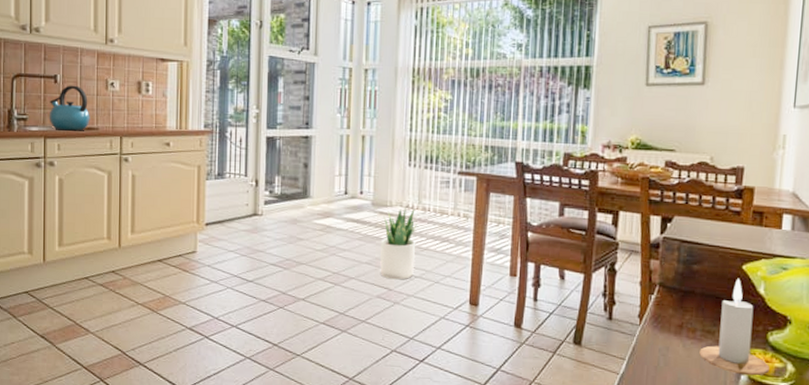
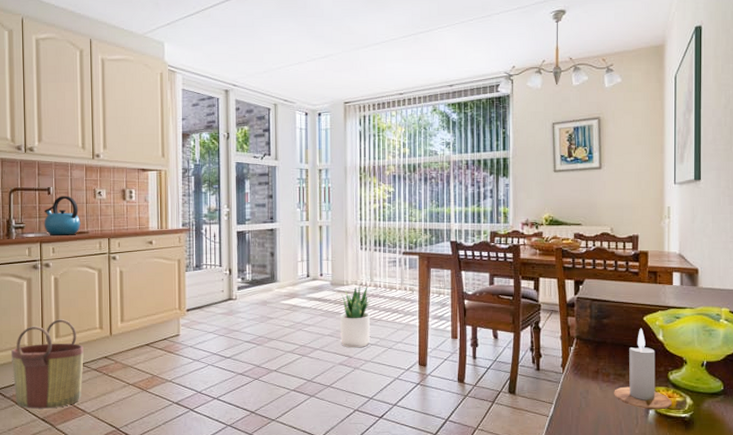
shopping bag: none [10,225,89,325] -> present [11,319,84,409]

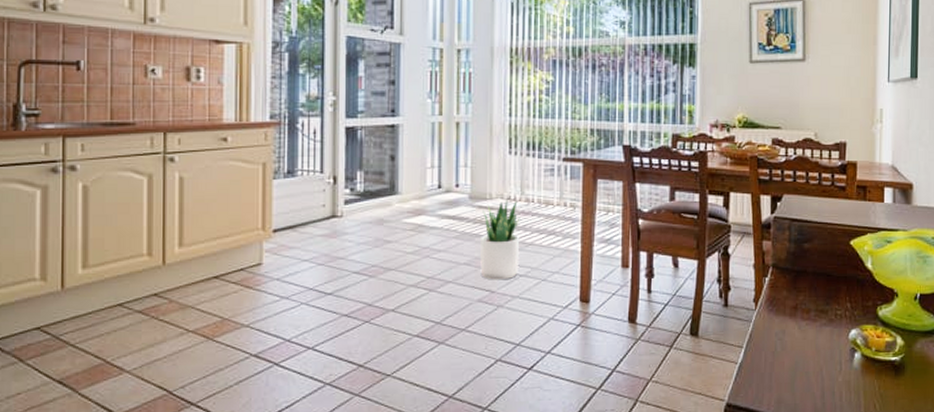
shopping bag: present [11,319,84,409] -> none [15,242,123,367]
kettle: present [43,195,81,236] -> none [69,72,124,127]
candle: present [614,328,672,410] -> none [814,254,881,353]

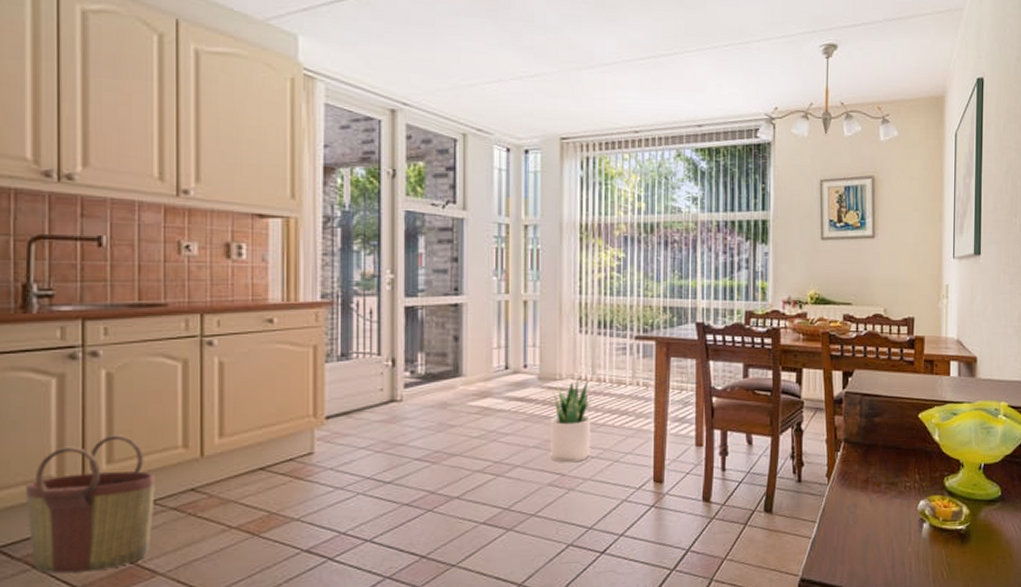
shopping bag: none [15,242,123,367] -> present [26,435,155,574]

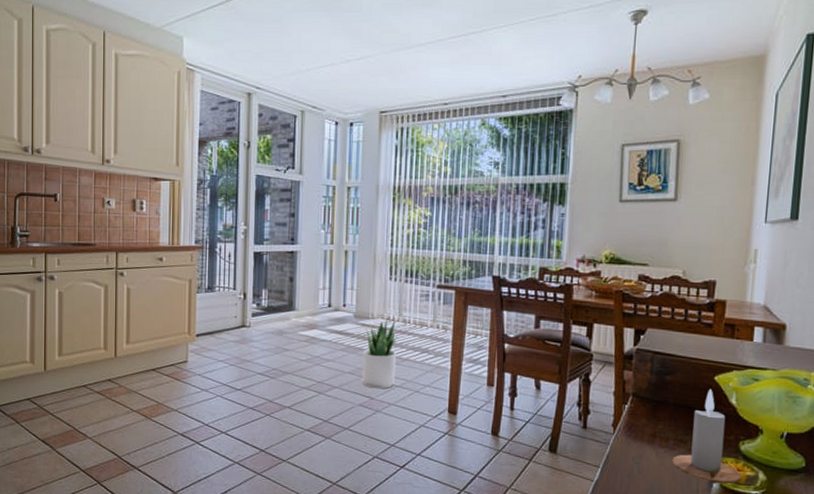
shopping bag: present [26,435,155,574] -> none [13,336,87,430]
candle: none [885,427,947,523] -> present [672,388,741,484]

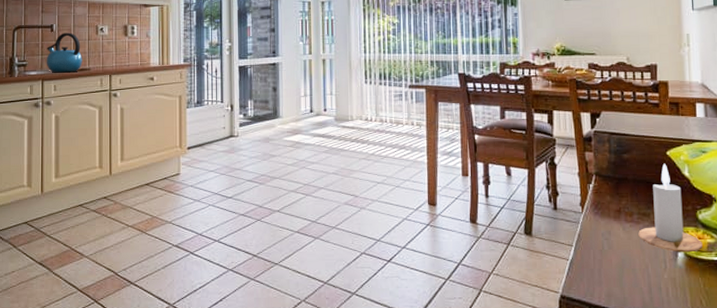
kettle: none [49,203,88,247] -> present [46,32,83,73]
planter: present [362,319,398,389] -> none [345,119,376,187]

